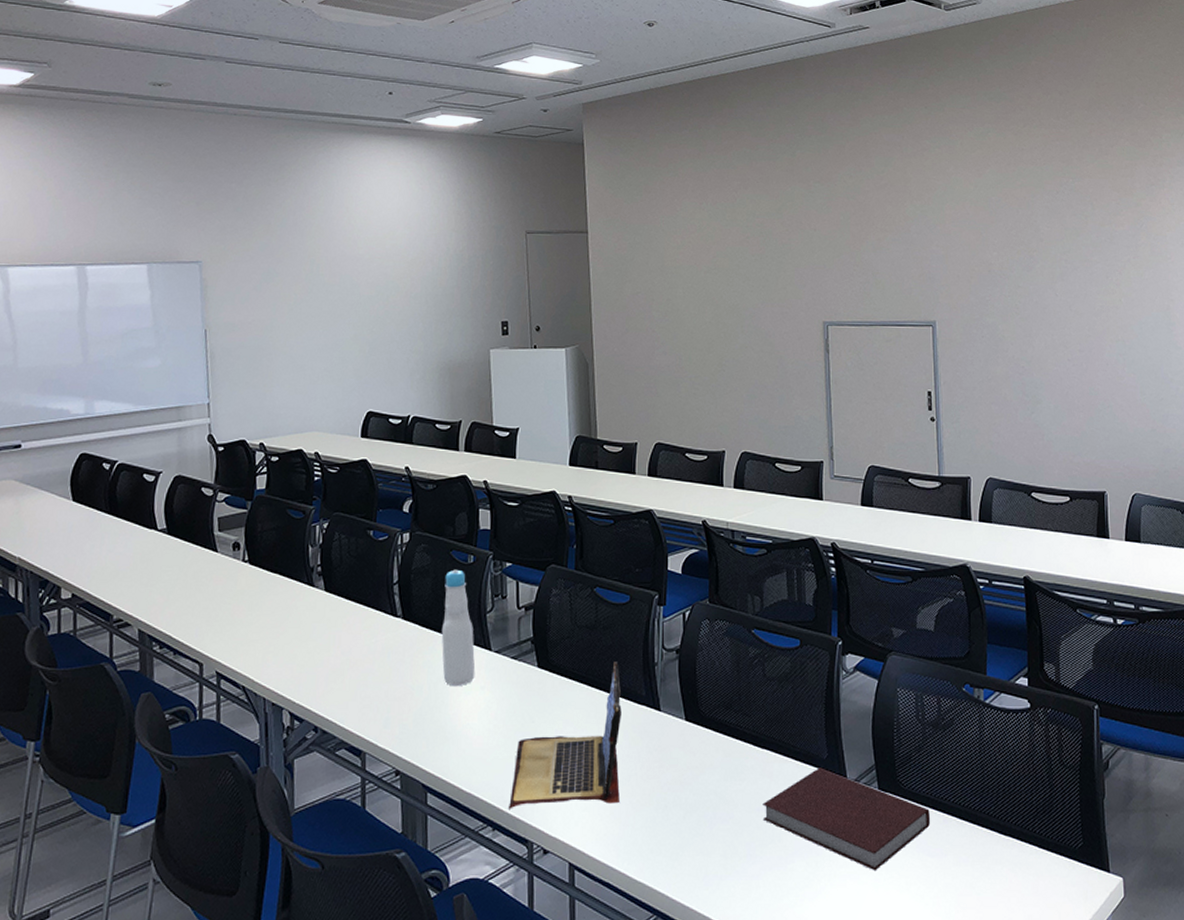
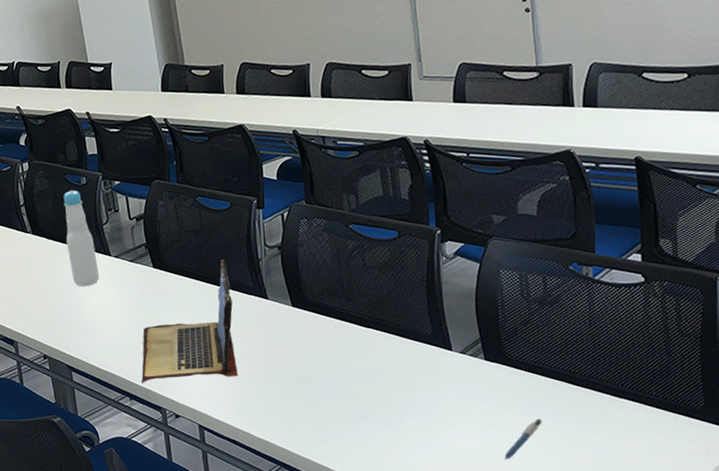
notebook: present [762,767,931,871] -> none [371,342,540,430]
pen: none [893,858,932,907] -> present [504,418,542,459]

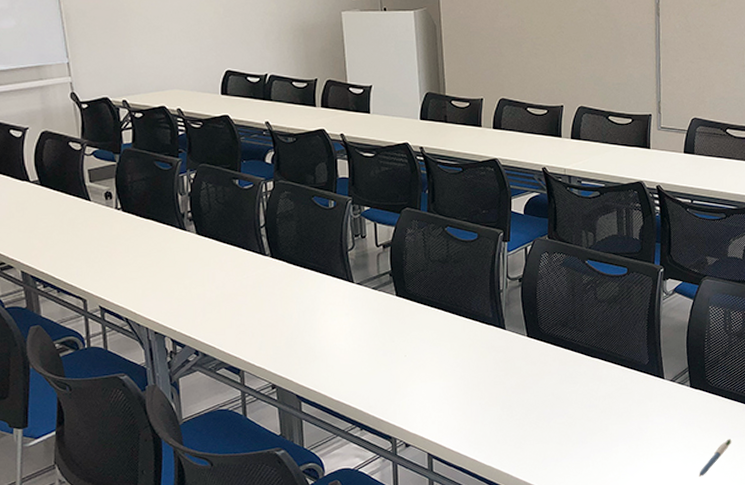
bottle: present [63,190,100,286] -> none [307,213,340,313]
laptop: present [141,260,238,383] -> none [374,290,471,413]

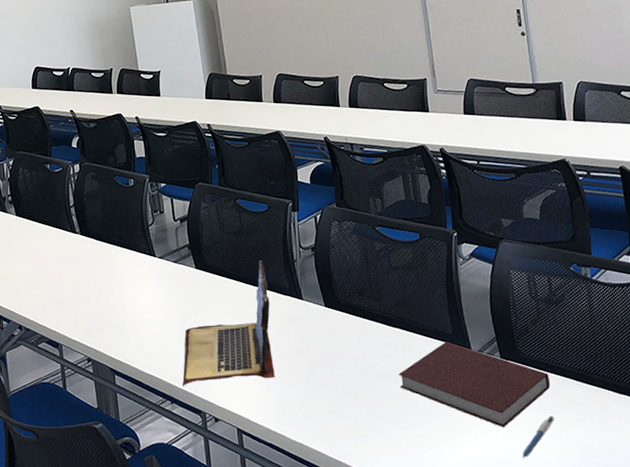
laptop: none [374,290,471,413] -> present [183,260,275,386]
notebook: none [592,371,733,450] -> present [398,341,551,428]

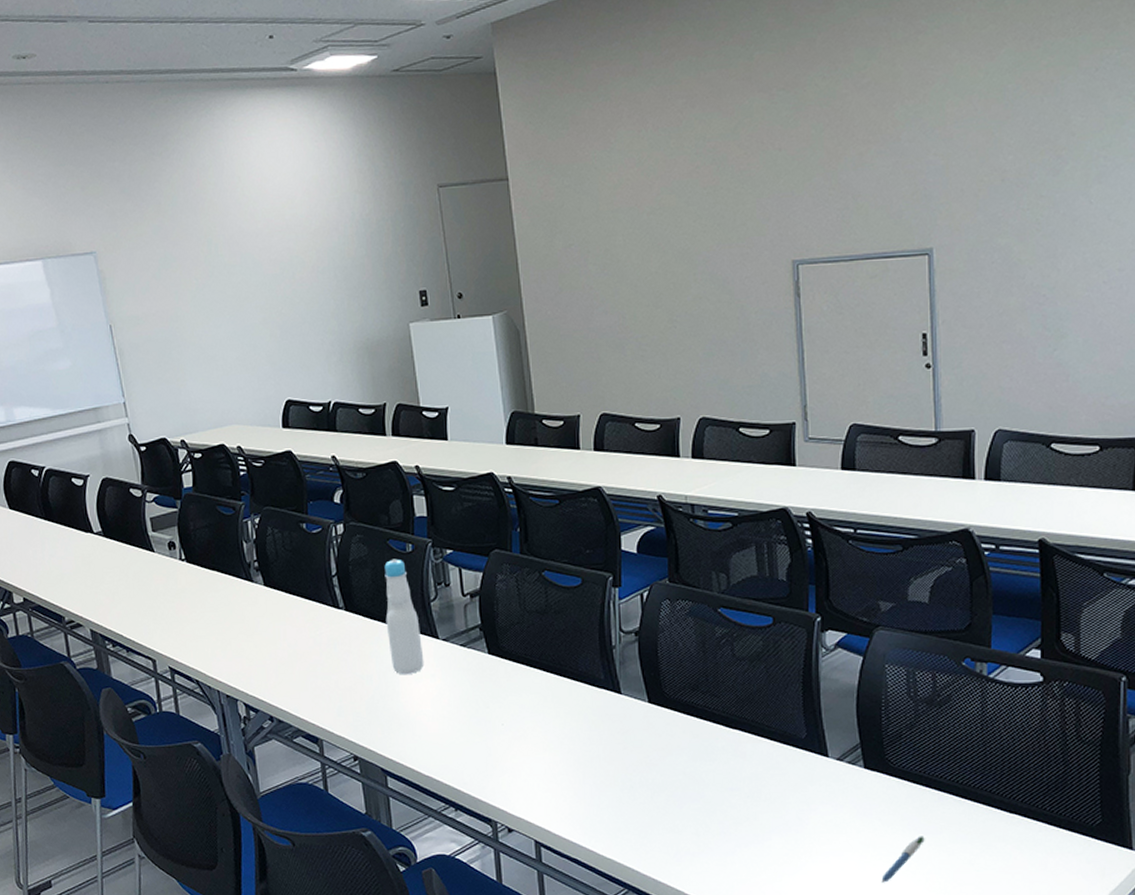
bottle: none [112,191,145,287] -> present [384,559,425,674]
laptop: present [183,260,275,386] -> none [470,646,583,791]
notebook: present [398,341,551,428] -> none [736,747,924,848]

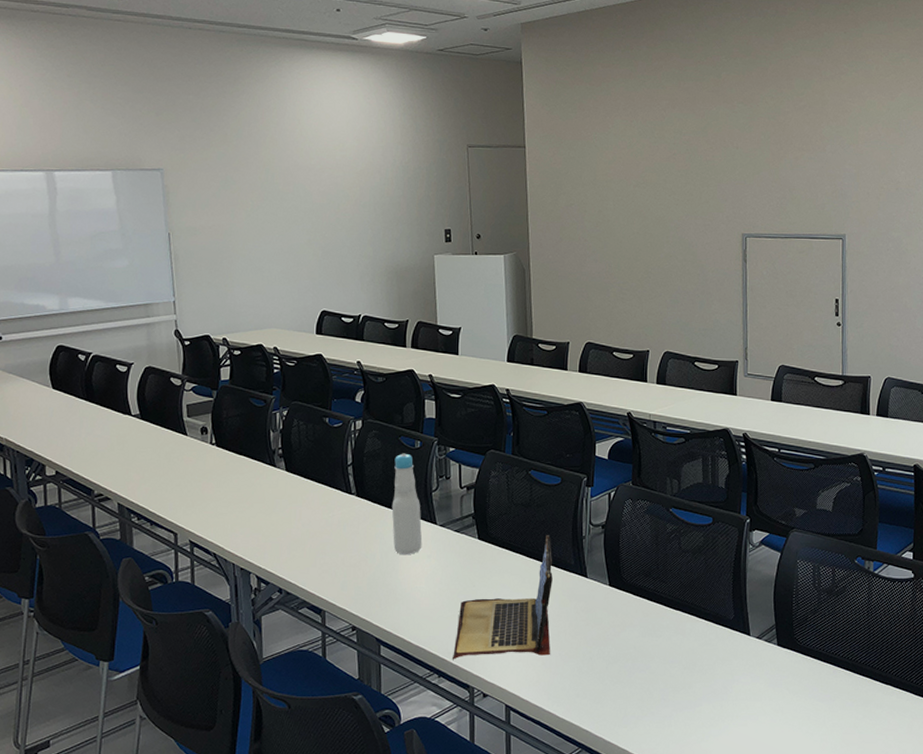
laptop: none [470,646,583,791] -> present [453,535,553,660]
pen: present [881,836,925,883] -> none [786,703,821,743]

